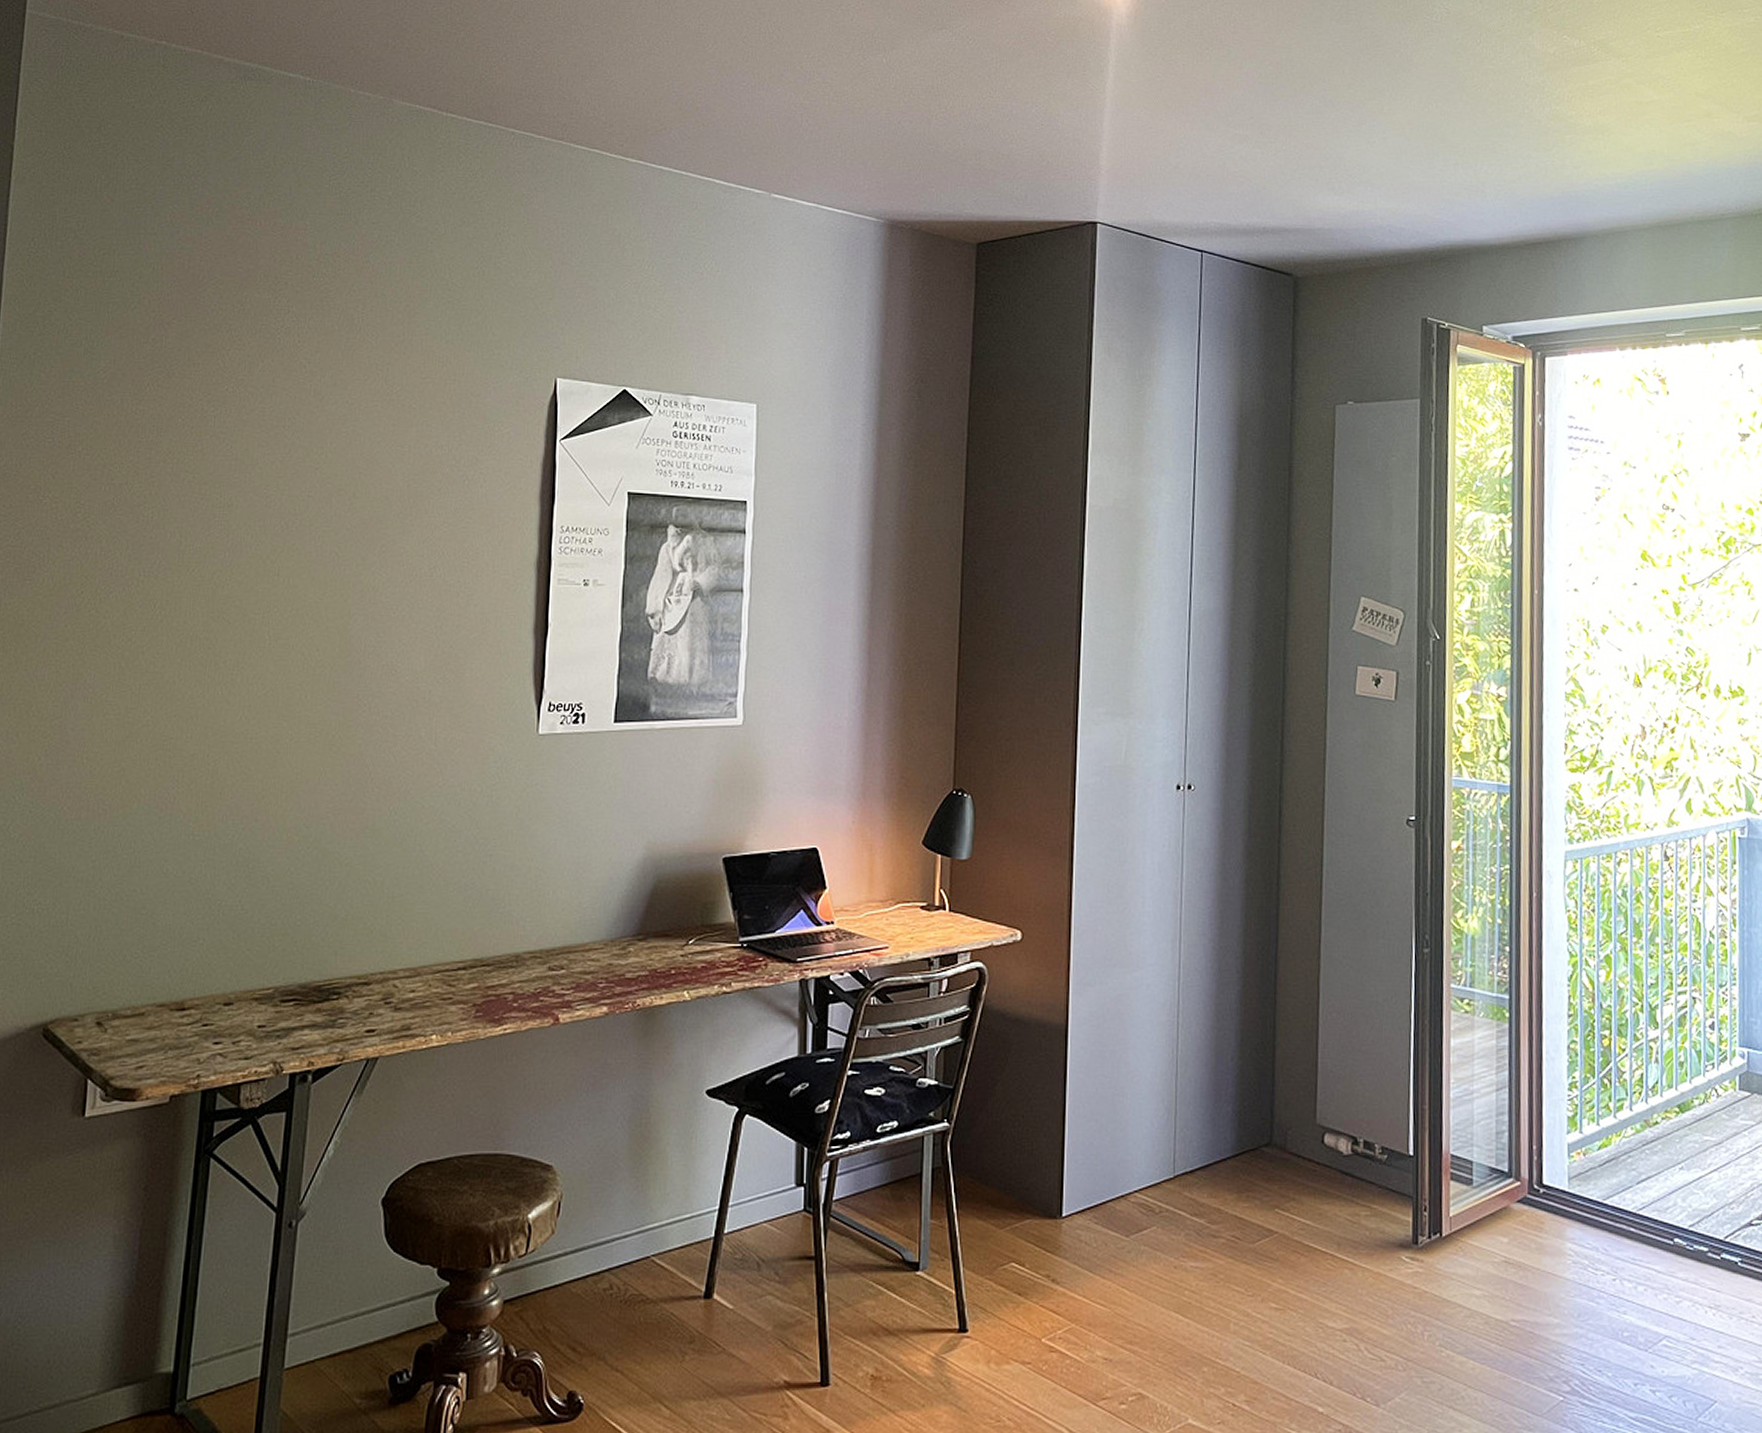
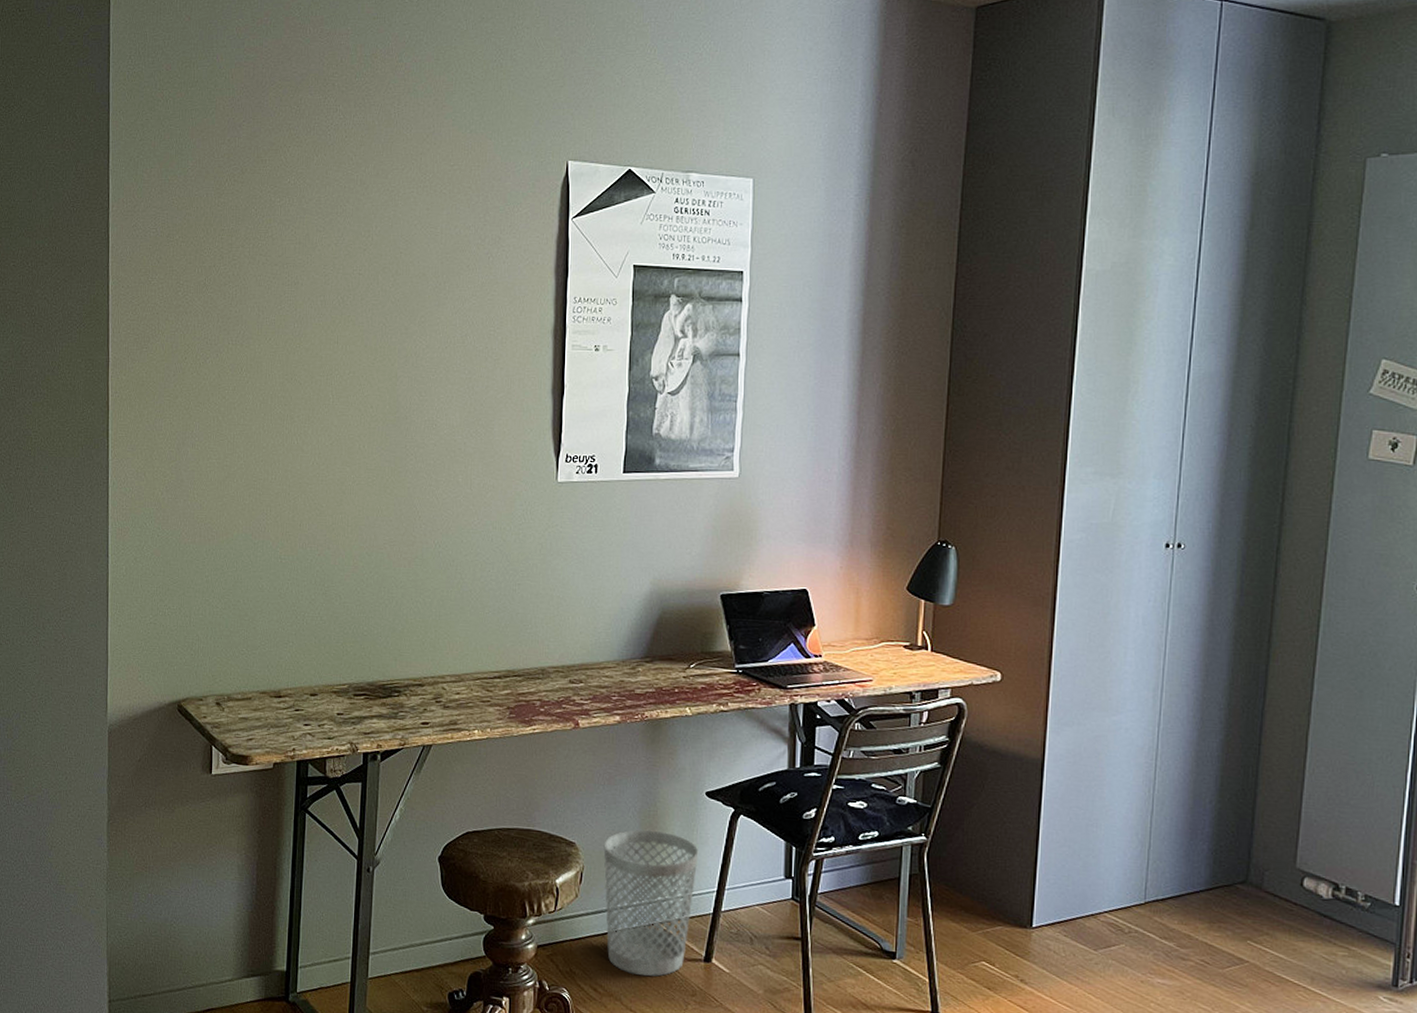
wastebasket: none [586,1142,698,1325] -> present [603,830,699,977]

